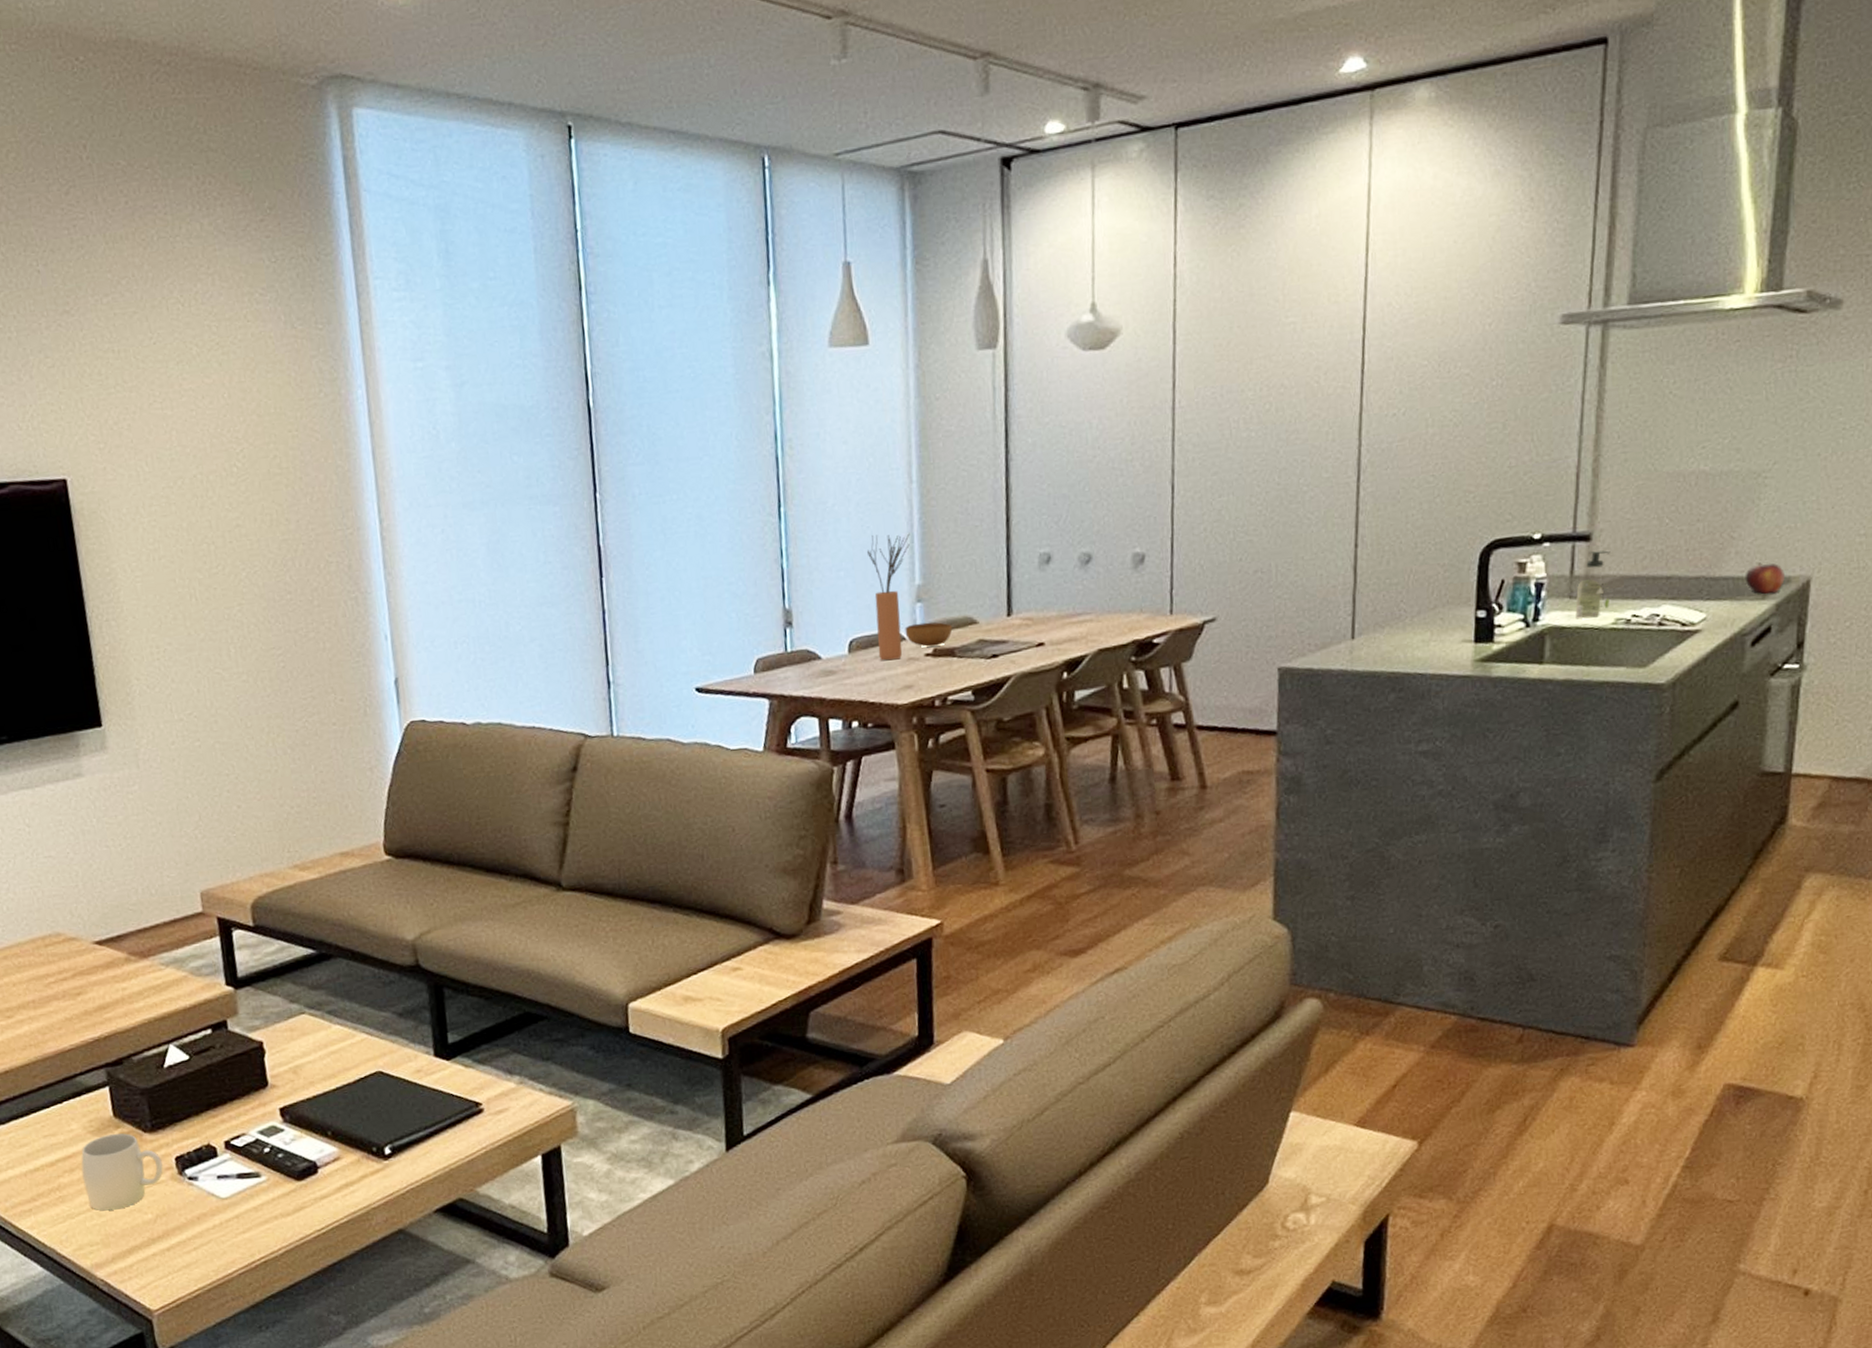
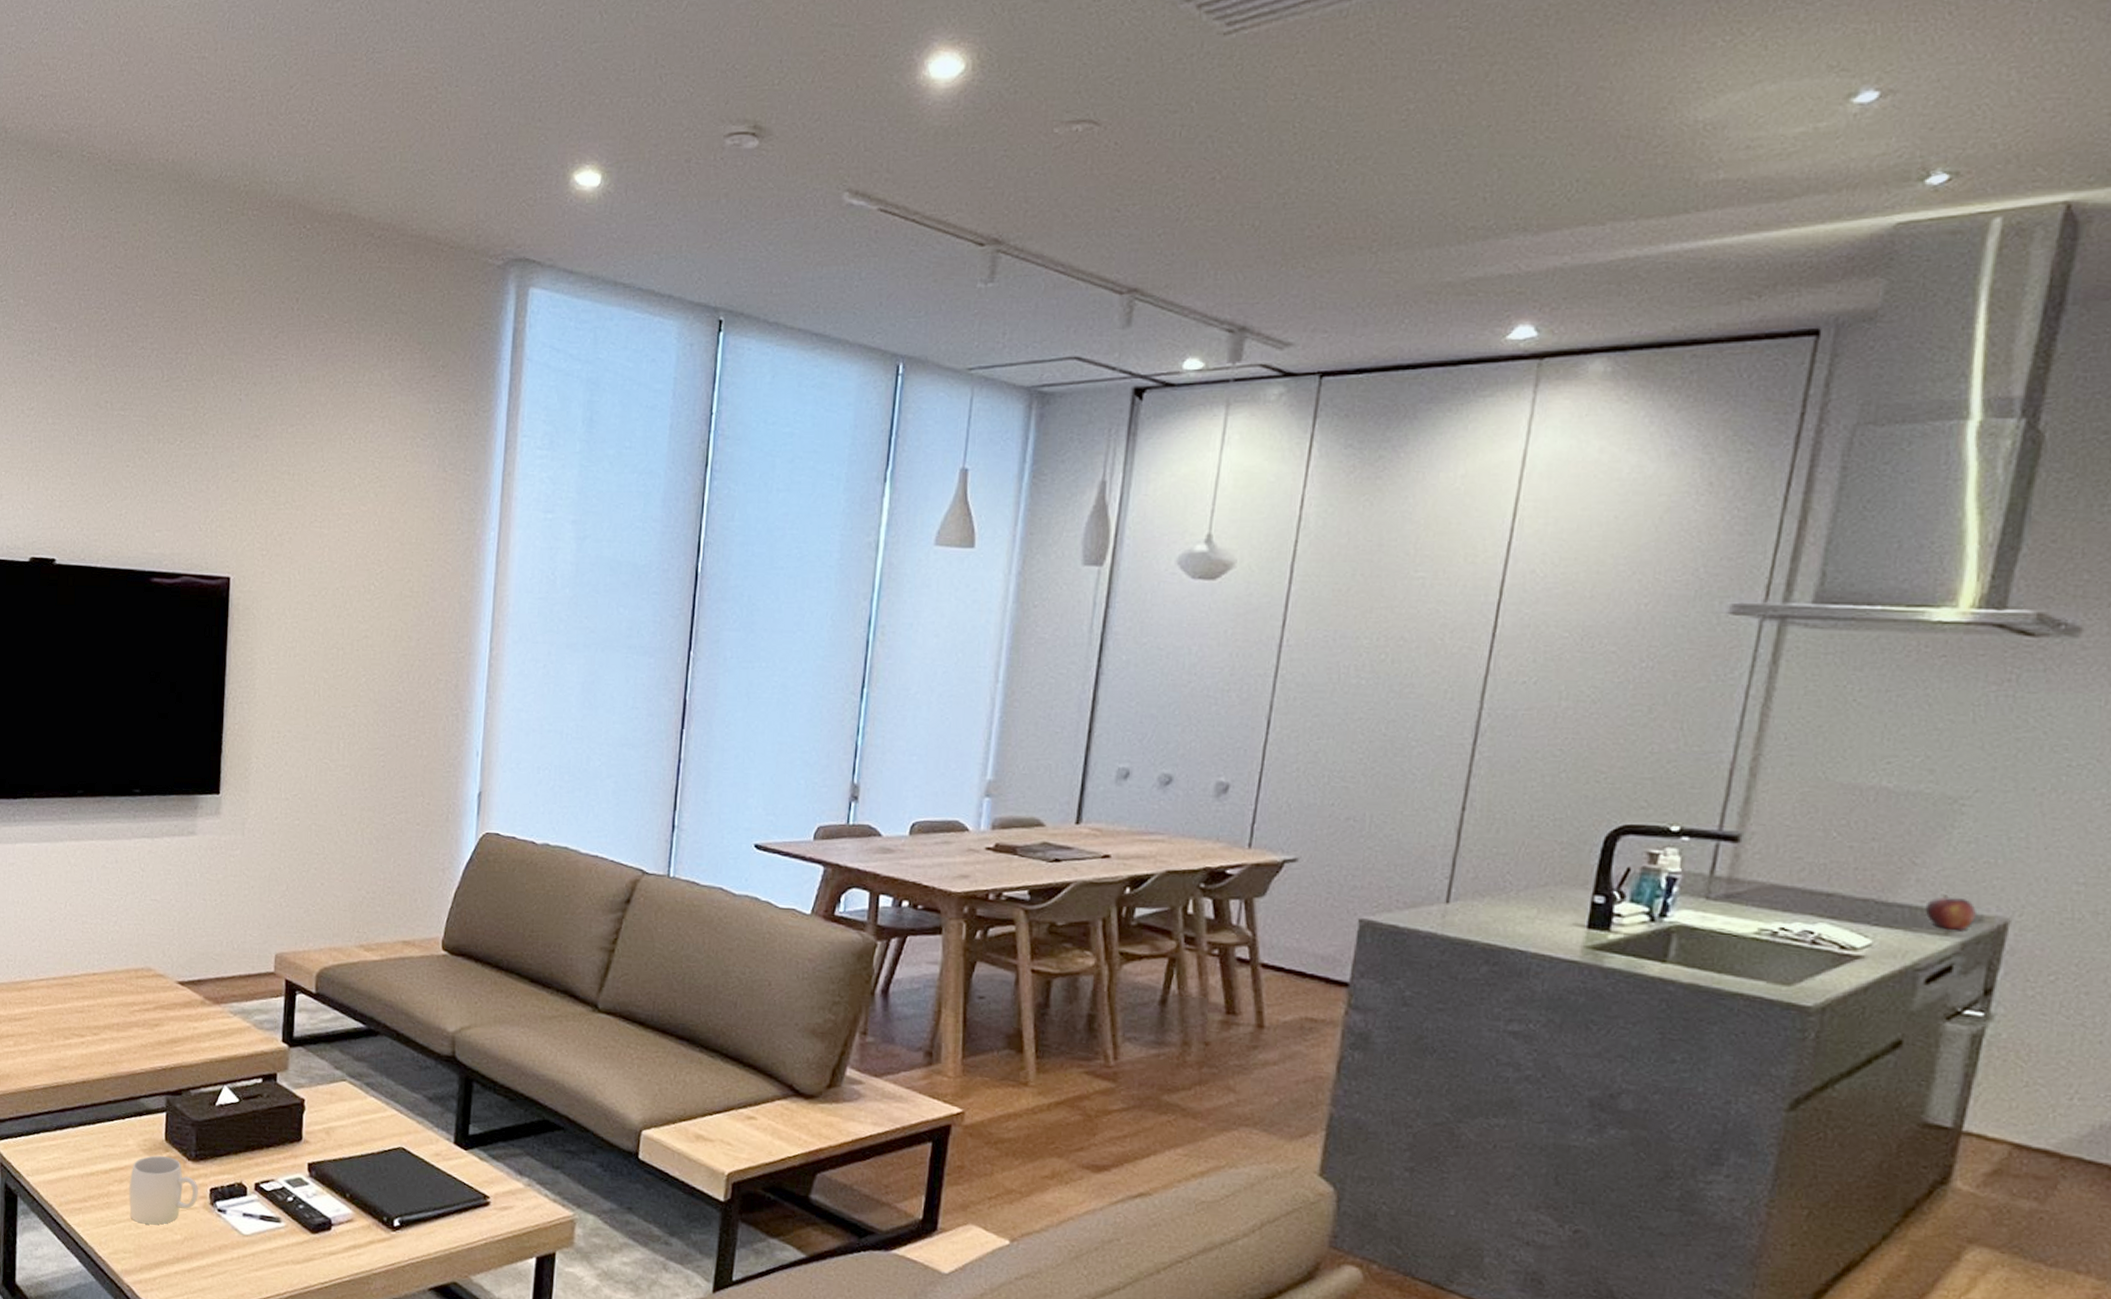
vase: present [867,533,910,661] -> none [939,727,988,849]
bowl: present [905,622,953,647] -> none [969,817,1018,842]
soap dispenser: present [1575,550,1611,620] -> none [1711,854,1762,925]

